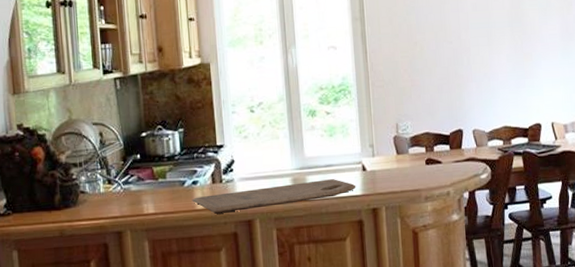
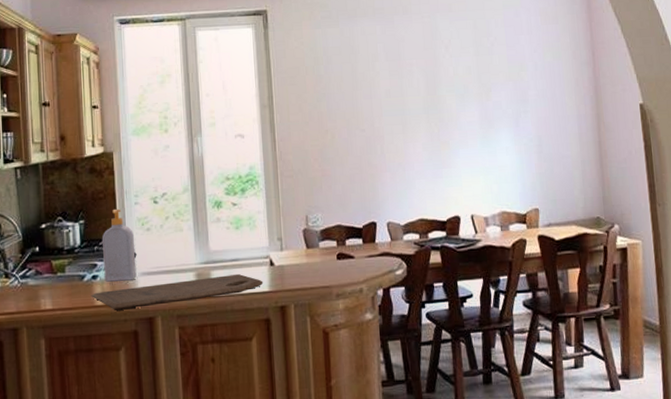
soap bottle: none [201,117,235,187] -> present [101,208,137,282]

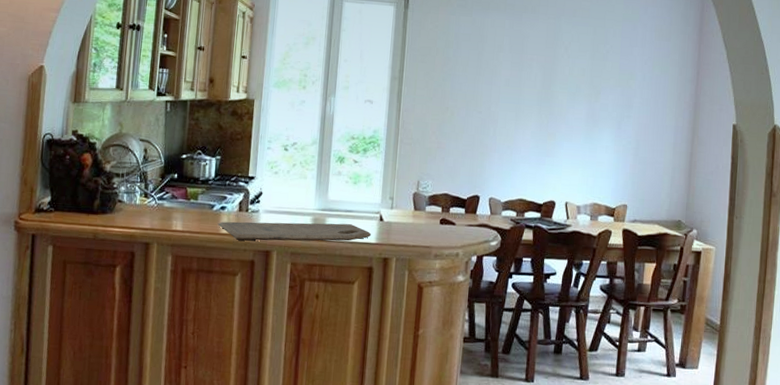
soap bottle: present [101,208,137,282] -> none [231,150,263,216]

